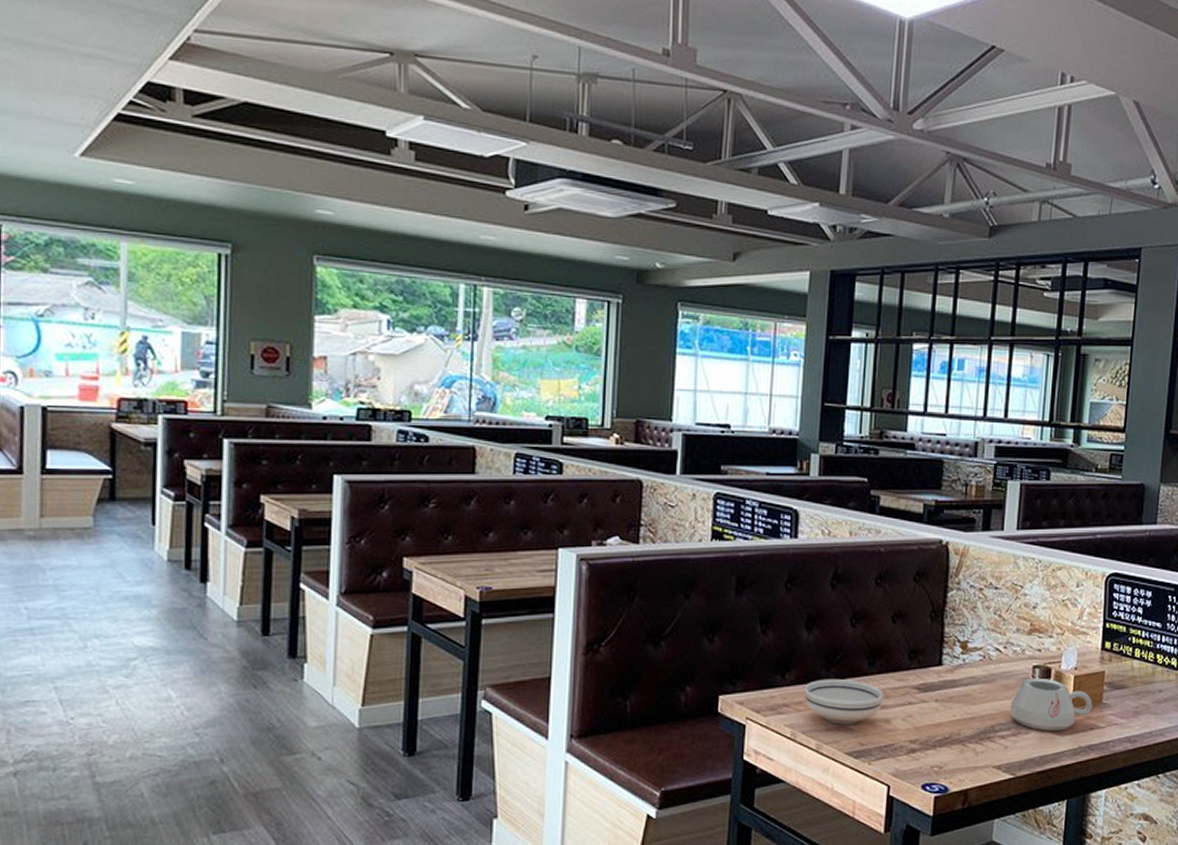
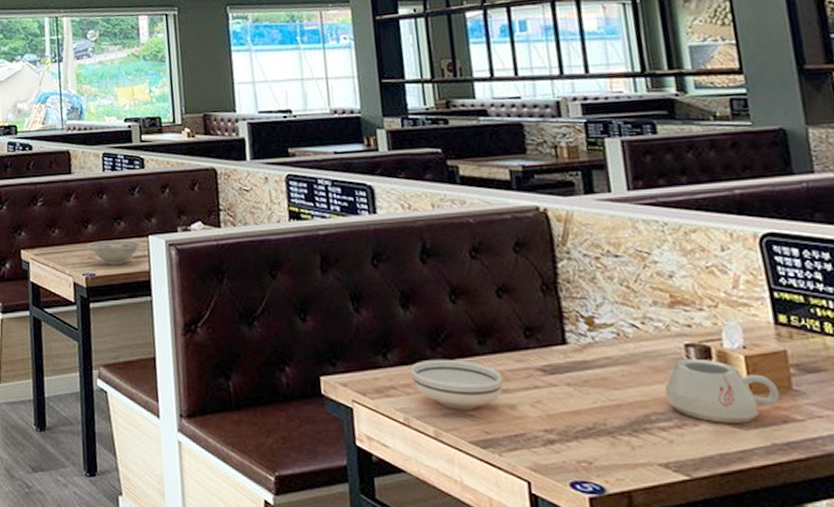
soup bowl: none [485,551,550,578] -> present [87,239,142,265]

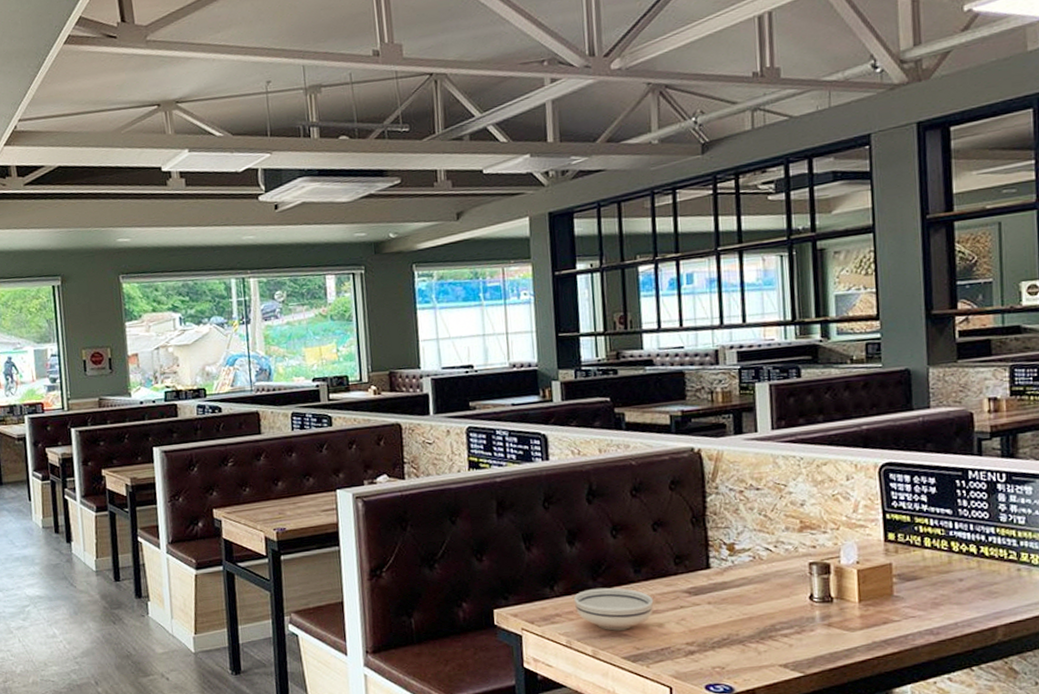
soup bowl: present [87,239,142,265] -> none [277,495,330,519]
cup: present [664,358,780,423] -> none [789,574,883,628]

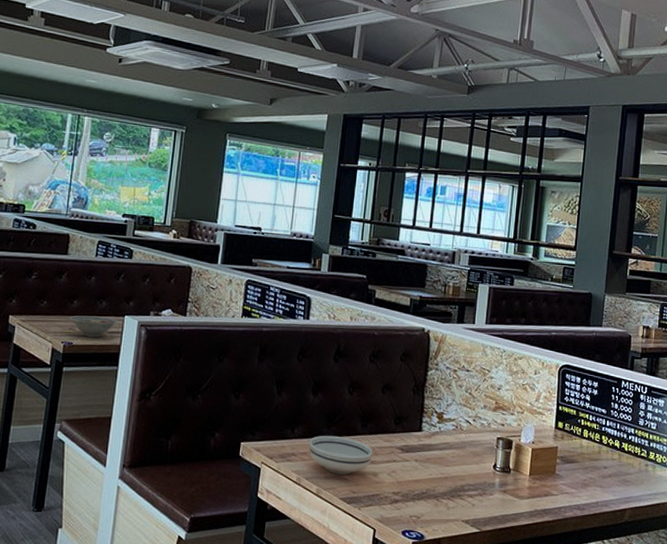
soup bowl: none [277,495,330,519] -> present [70,315,118,337]

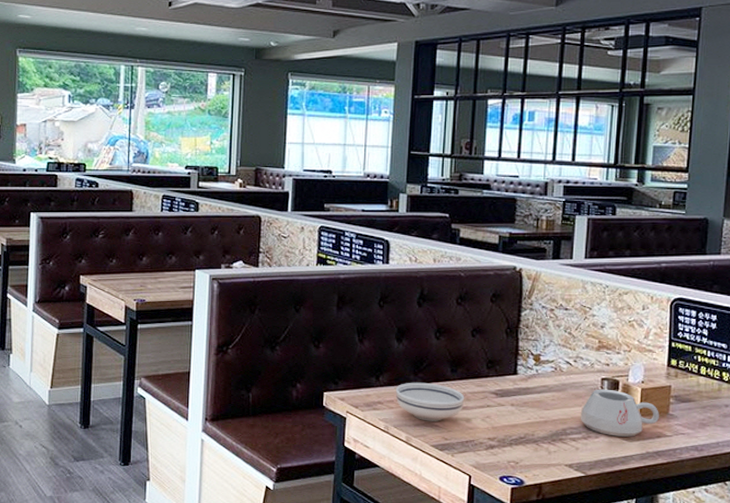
soup bowl: present [70,315,118,337] -> none [140,272,189,293]
cup: none [477,447,547,495] -> present [580,389,659,437]

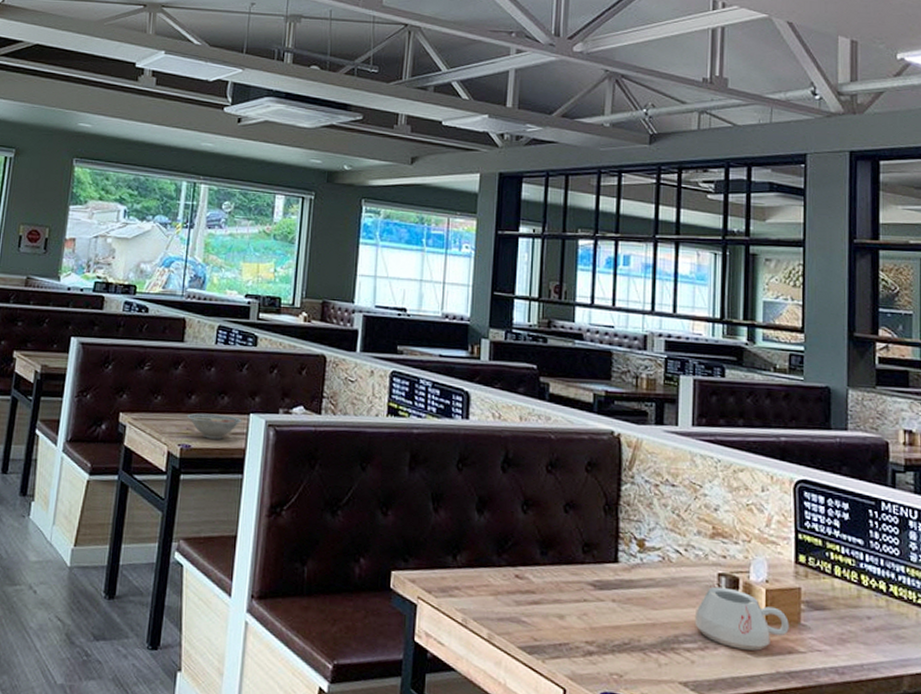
soup bowl: none [140,272,189,293] -> present [187,413,242,439]
bowl: present [395,382,465,421] -> none [475,564,557,616]

